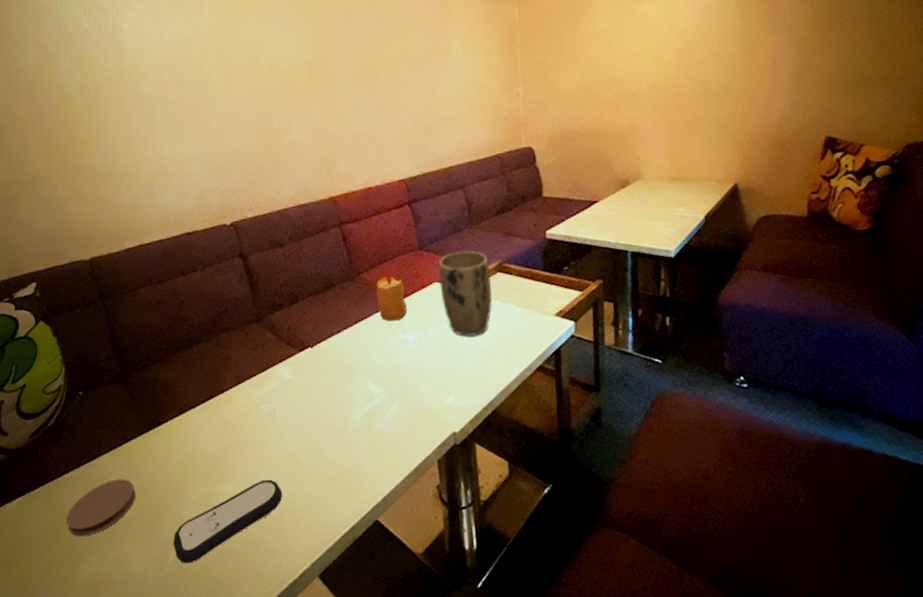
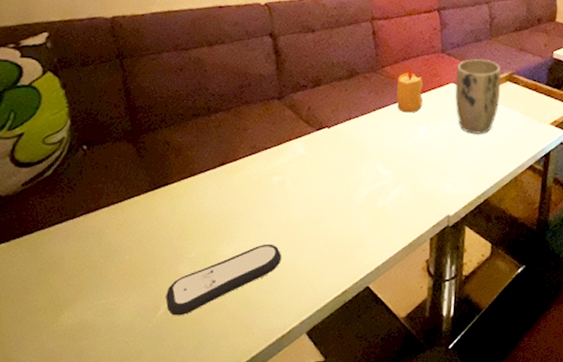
coaster: present [66,479,136,536] -> none [52,233,133,285]

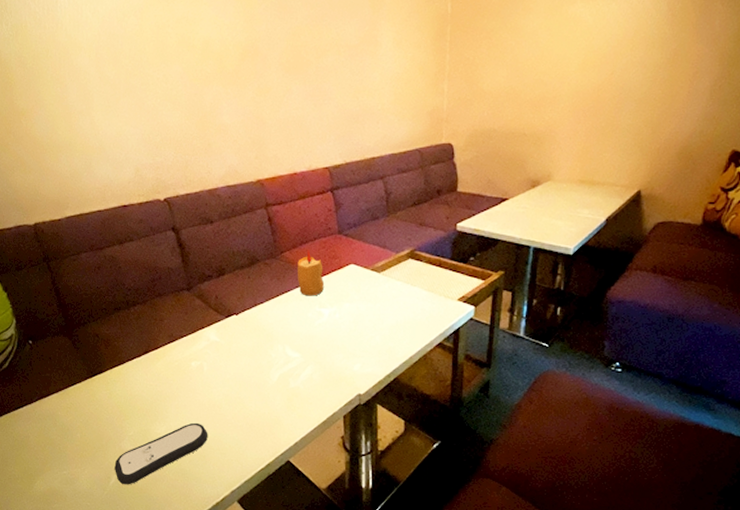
plant pot: present [455,59,502,135] -> none [355,238,403,315]

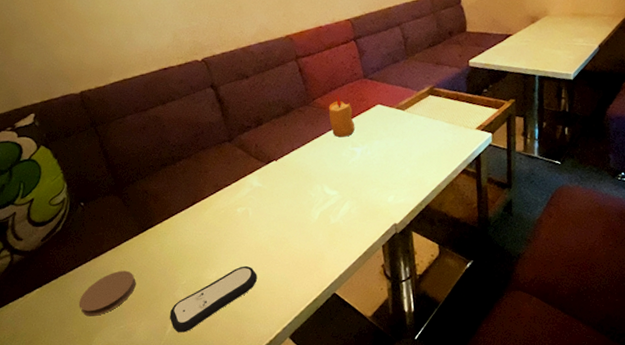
coaster: none [22,415,82,459] -> present [78,270,136,317]

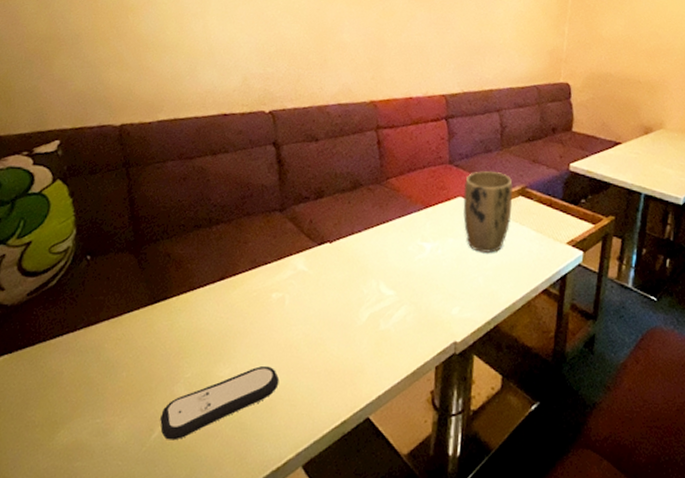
coaster: present [78,270,136,317] -> none [51,348,130,402]
candle: present [329,95,355,138] -> none [401,178,430,228]
plant pot: none [380,78,425,149] -> present [463,171,513,254]

